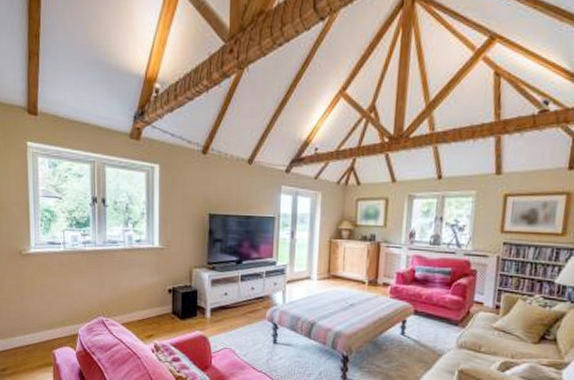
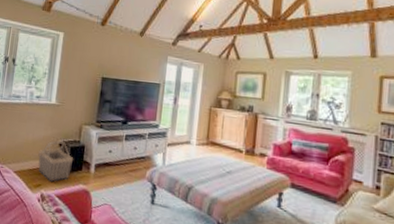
basket: none [146,287,187,332] -> present [38,140,74,182]

